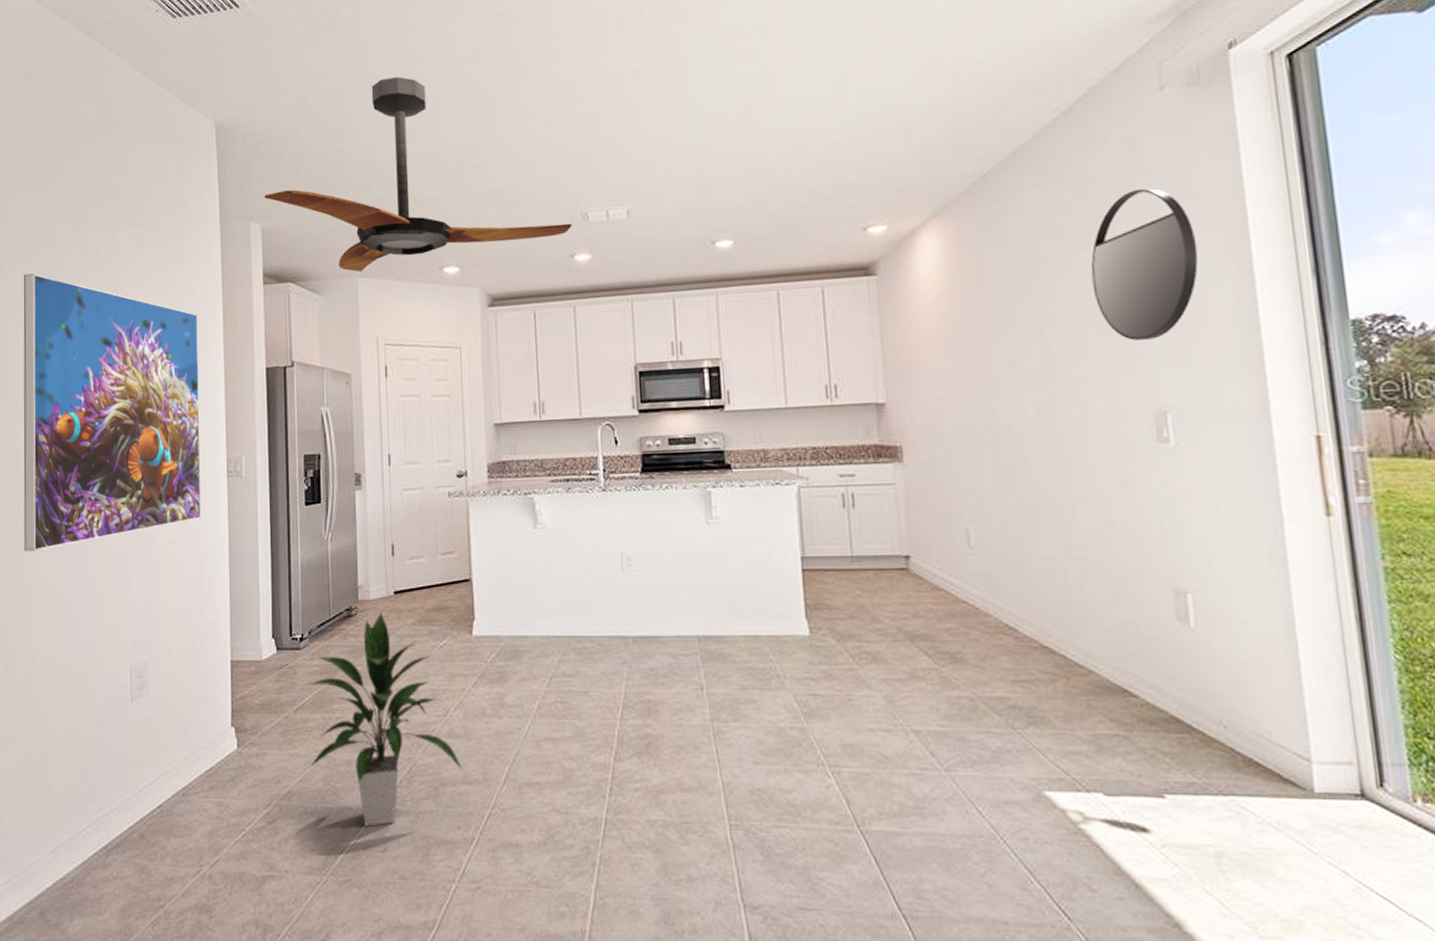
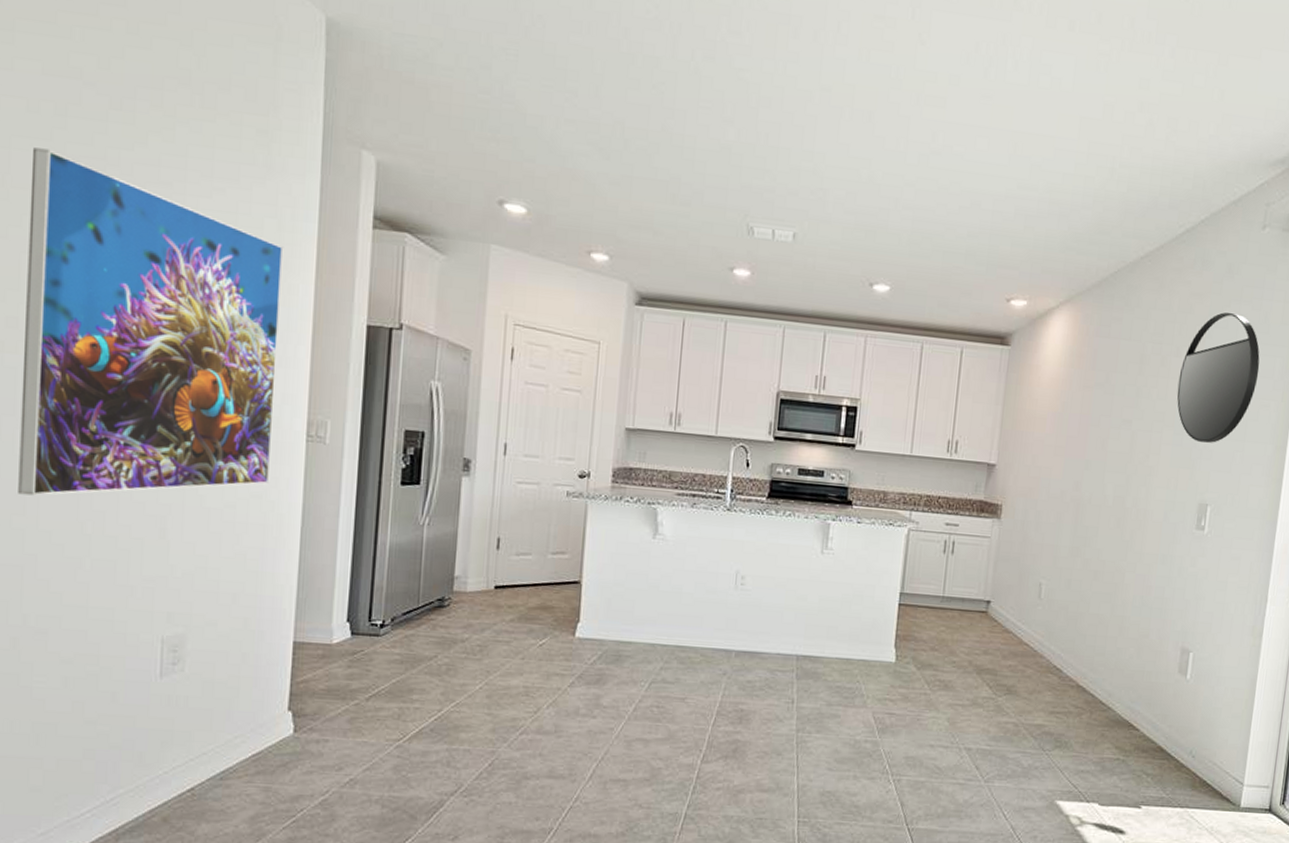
ceiling fan: present [264,77,572,272] -> none [383,20,736,245]
indoor plant: present [304,612,463,827] -> none [379,605,549,816]

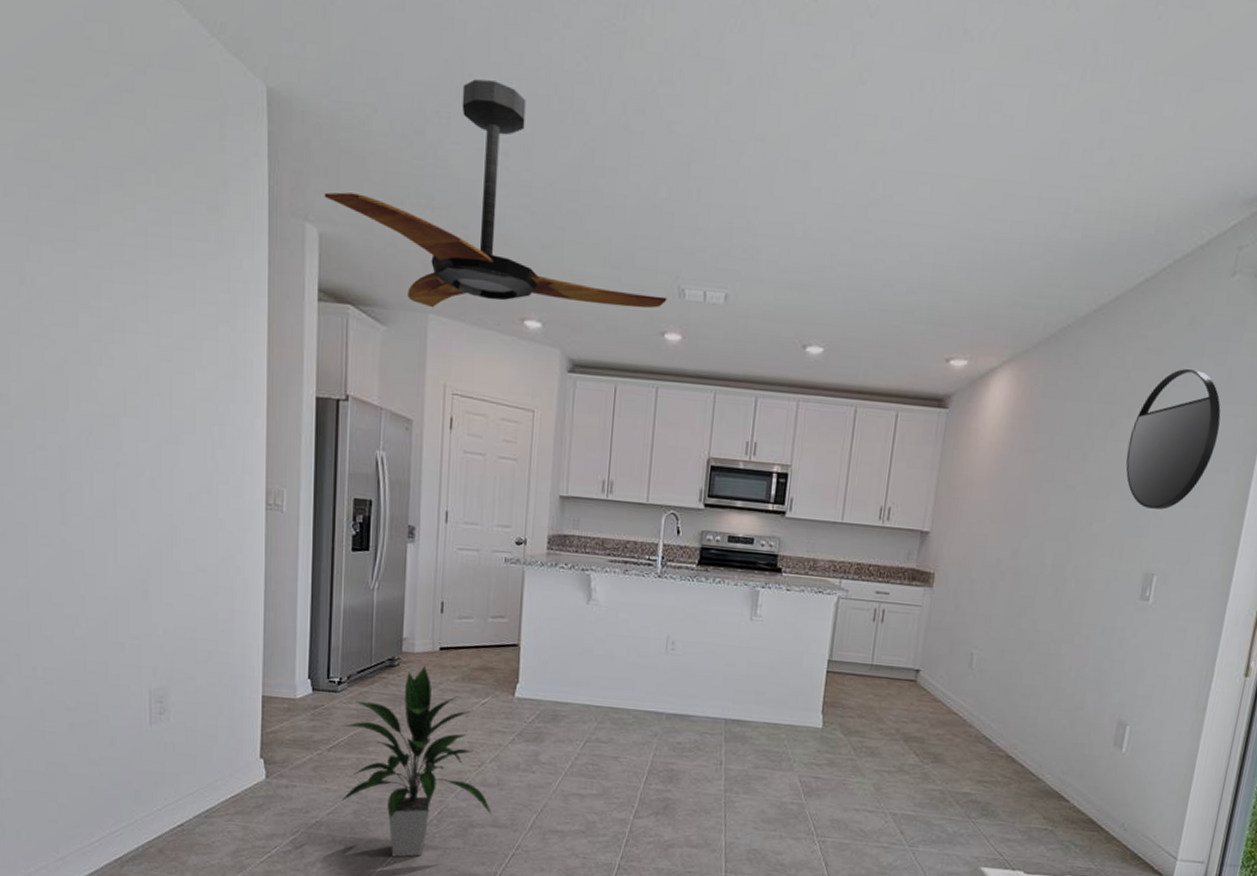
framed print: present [18,147,284,496] -> none [12,231,238,560]
indoor plant: none [379,605,549,816] -> present [340,665,493,857]
ceiling fan: none [383,20,736,245] -> present [324,79,667,309]

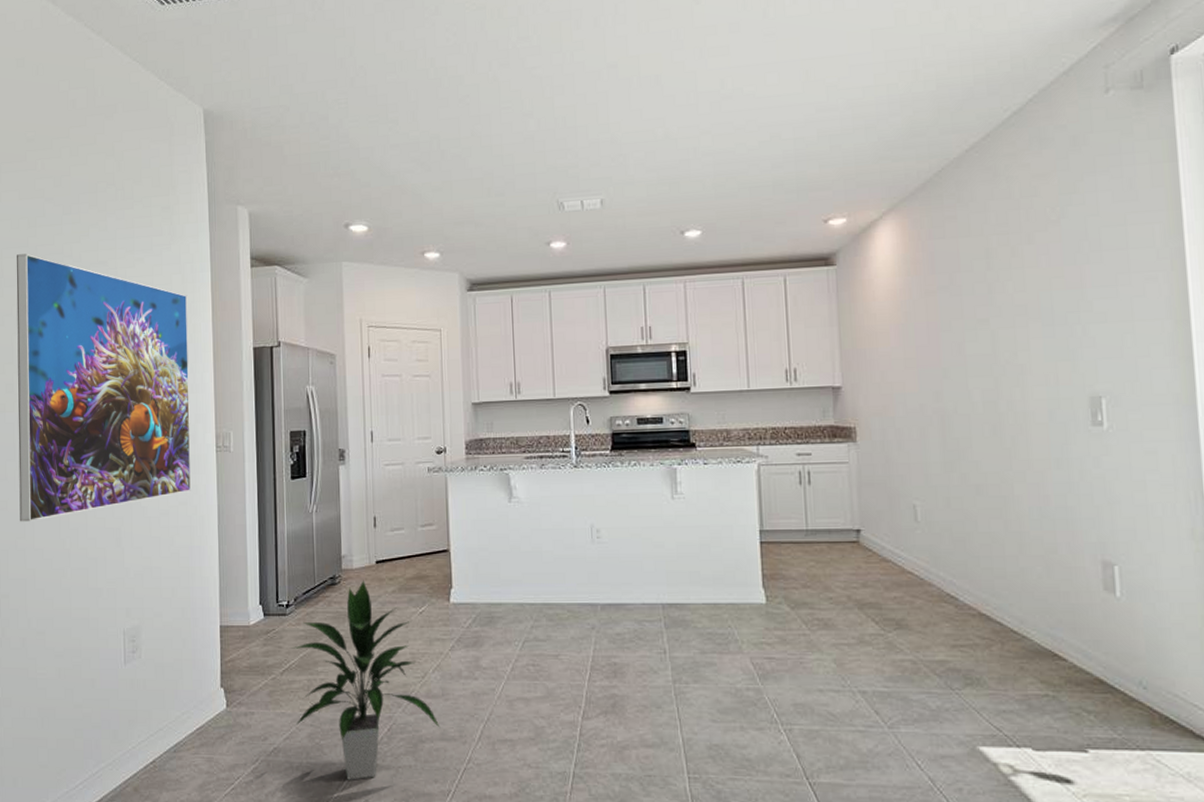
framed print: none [12,231,238,560] -> present [16,253,192,522]
ceiling fan: present [324,79,667,309] -> none [251,67,549,257]
home mirror: present [1125,369,1221,510] -> none [1036,186,1136,330]

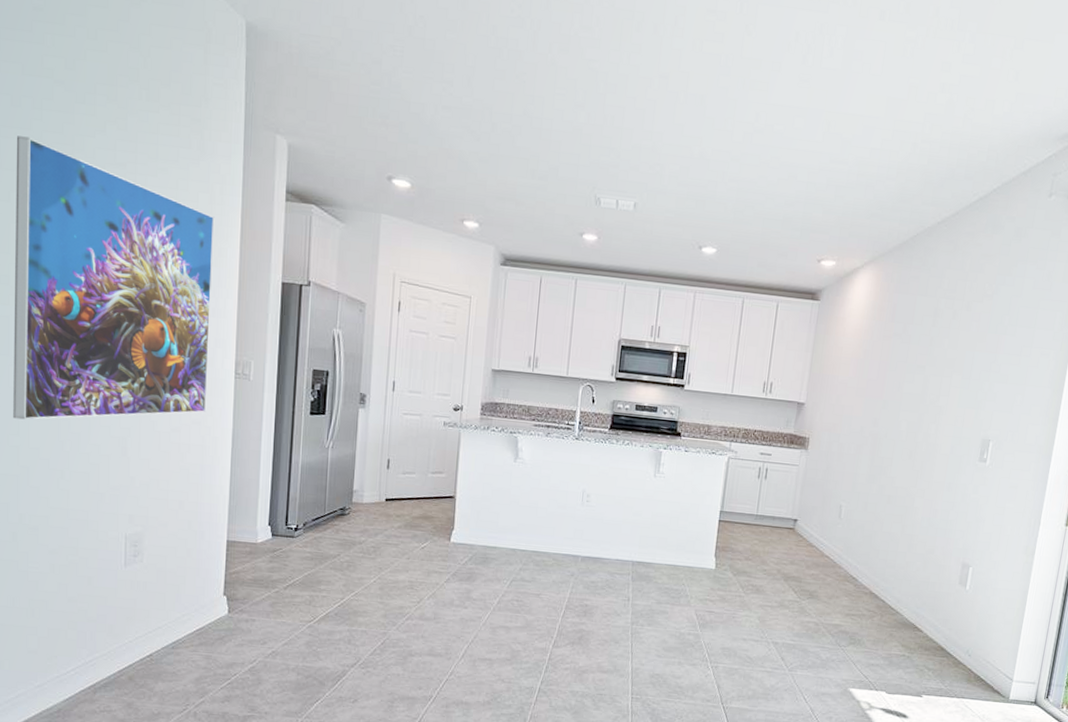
indoor plant: present [290,580,441,780] -> none [295,514,429,683]

